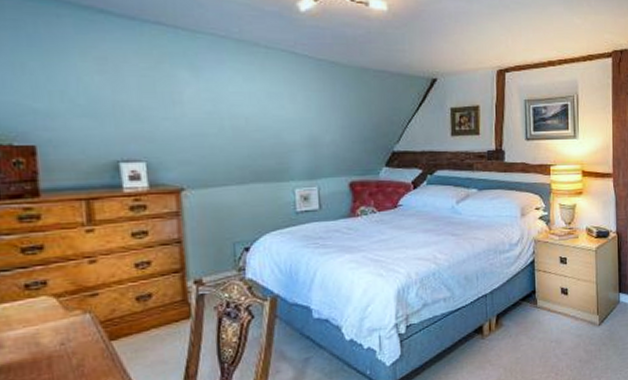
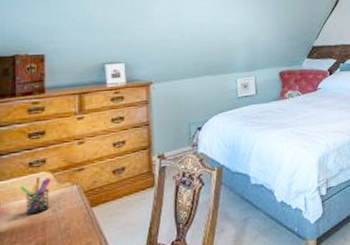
pen holder: none [15,301,57,347] -> present [20,176,52,214]

